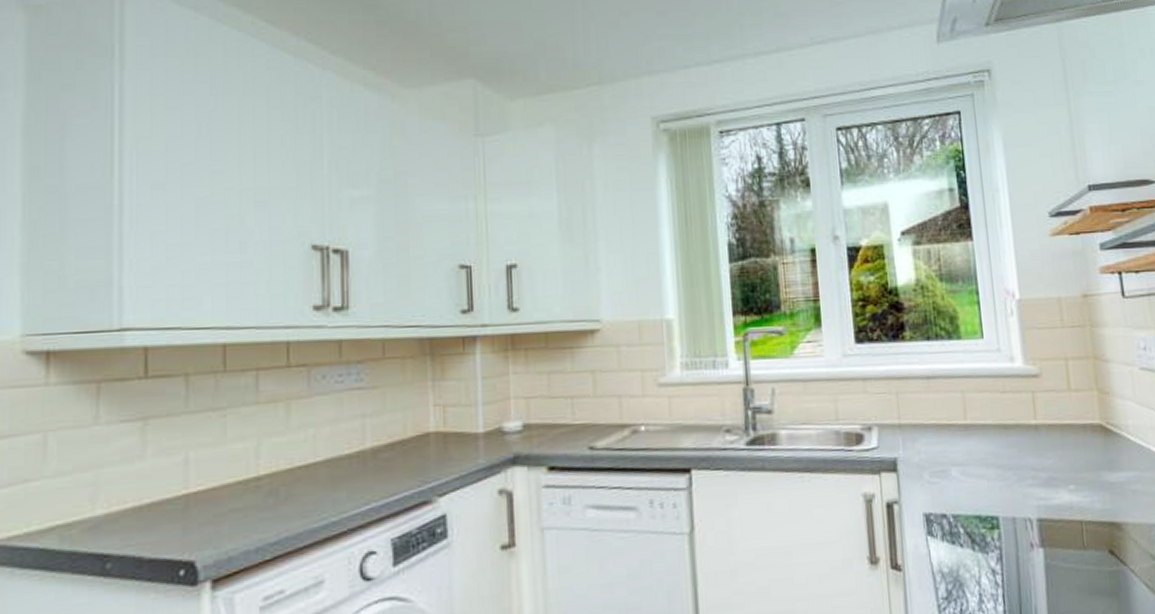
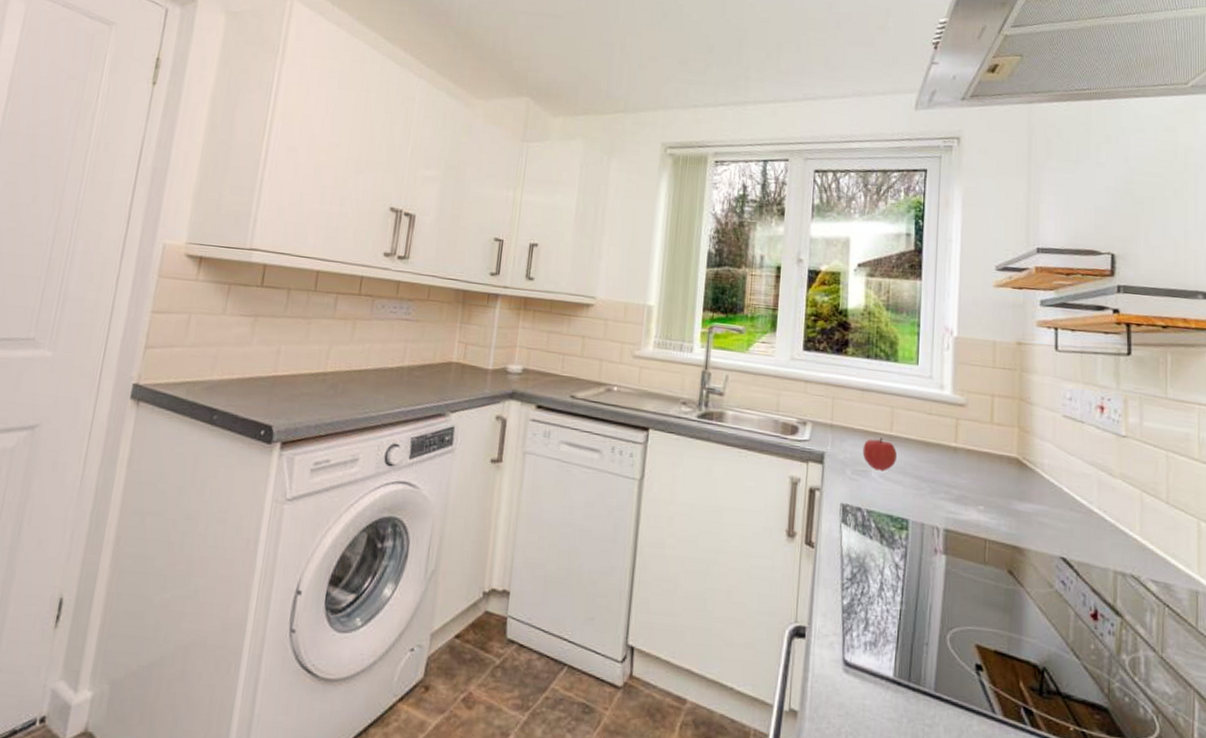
fruit: none [937,429,977,468] -> present [862,437,898,471]

